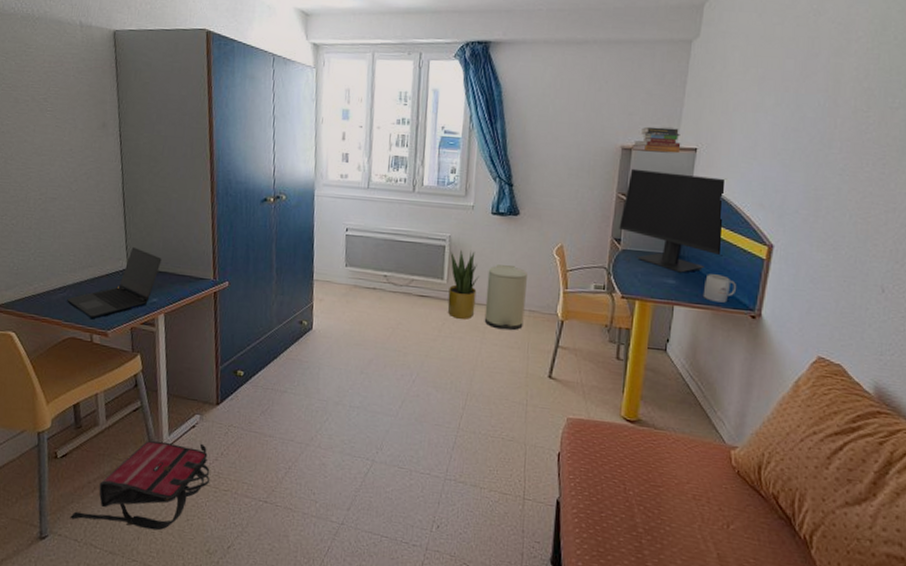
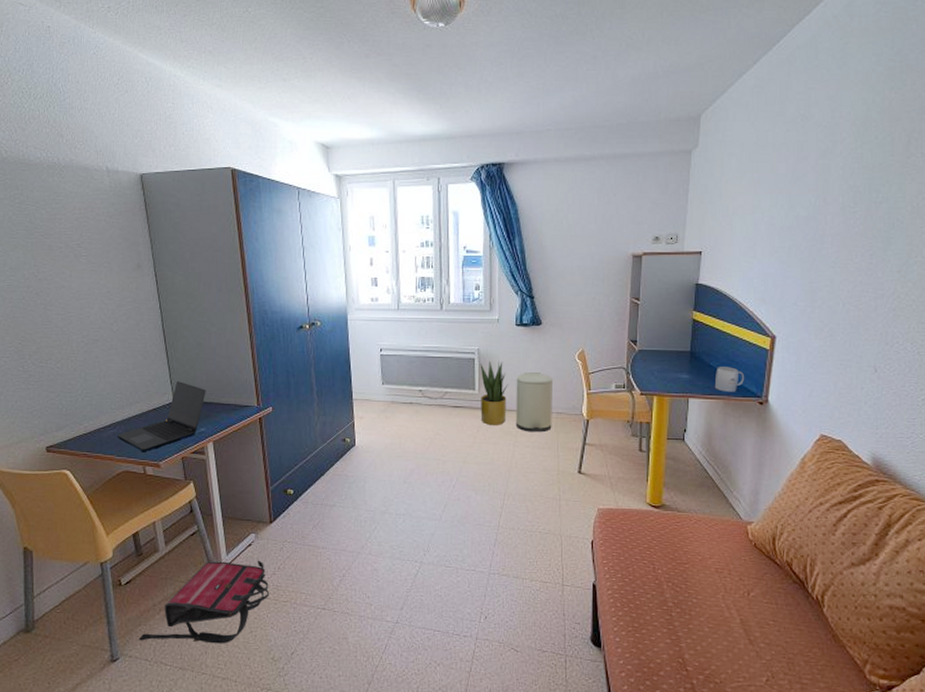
computer monitor: present [619,168,727,273] -> none [635,274,731,368]
books: present [632,126,681,154] -> none [642,234,687,257]

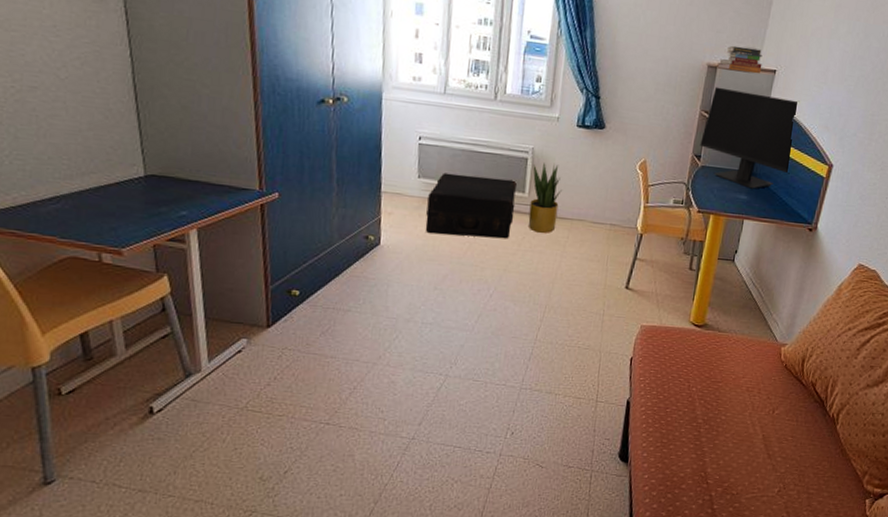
laptop: present [117,381,206,453] -> none [62,151,191,236]
backpack: present [139,560,270,644] -> none [83,369,262,463]
suitcase: none [391,378,468,433] -> present [425,172,518,239]
pedal bin: present [515,372,553,433] -> none [565,178,610,244]
computer monitor: none [635,274,731,368] -> present [700,86,800,189]
books: none [642,234,687,257] -> present [717,45,763,74]
mug: present [714,367,745,392] -> none [769,190,800,217]

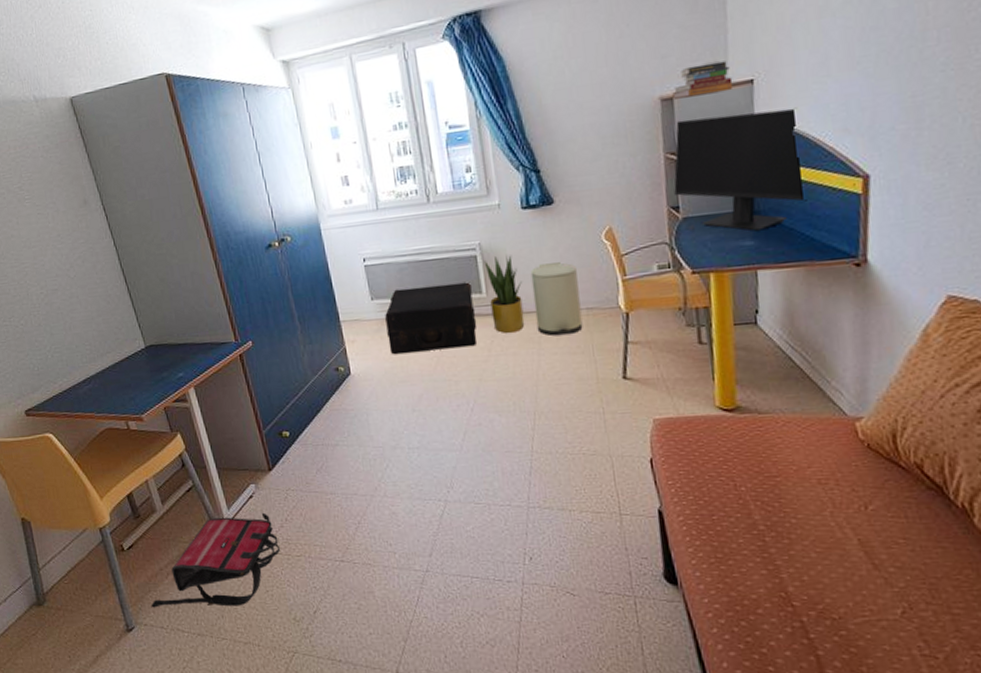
backpack: none [83,369,262,463] -> present [151,512,281,608]
pedal bin: none [565,178,610,244] -> present [530,262,583,336]

